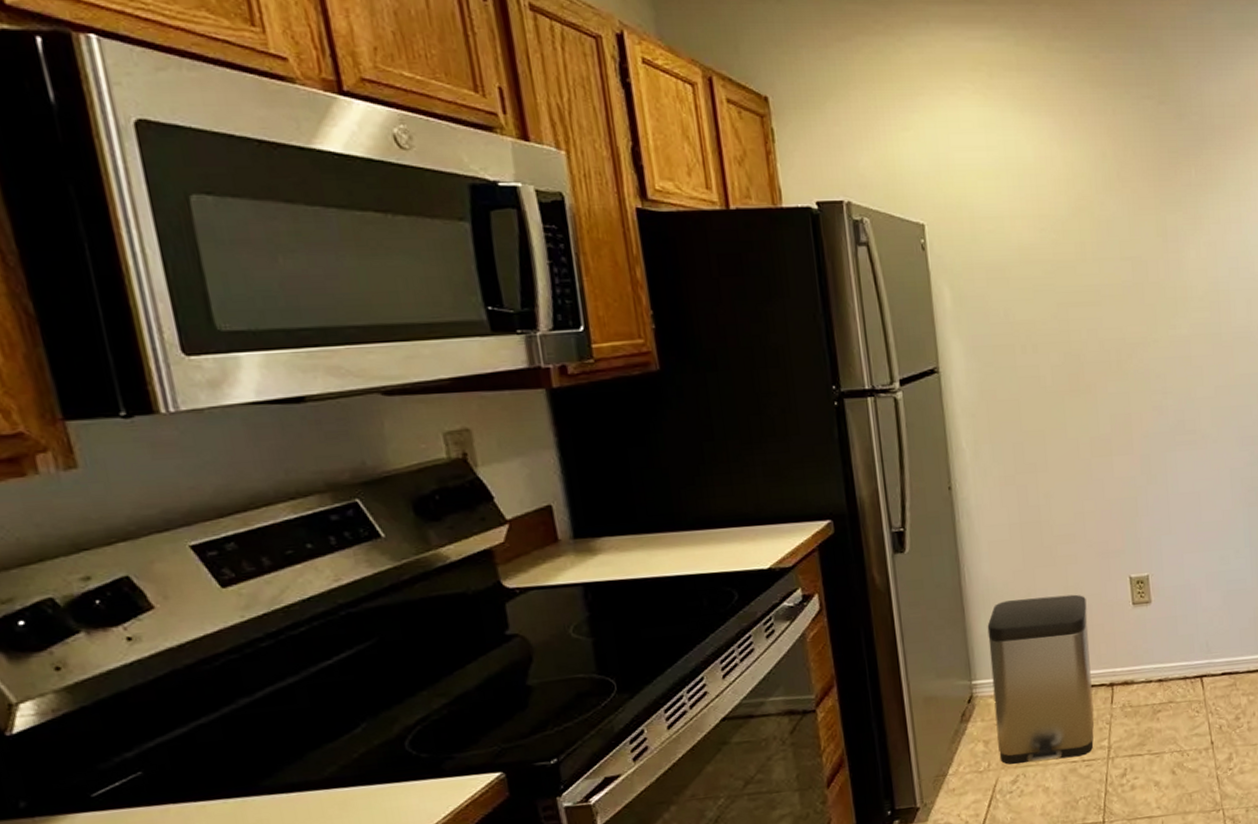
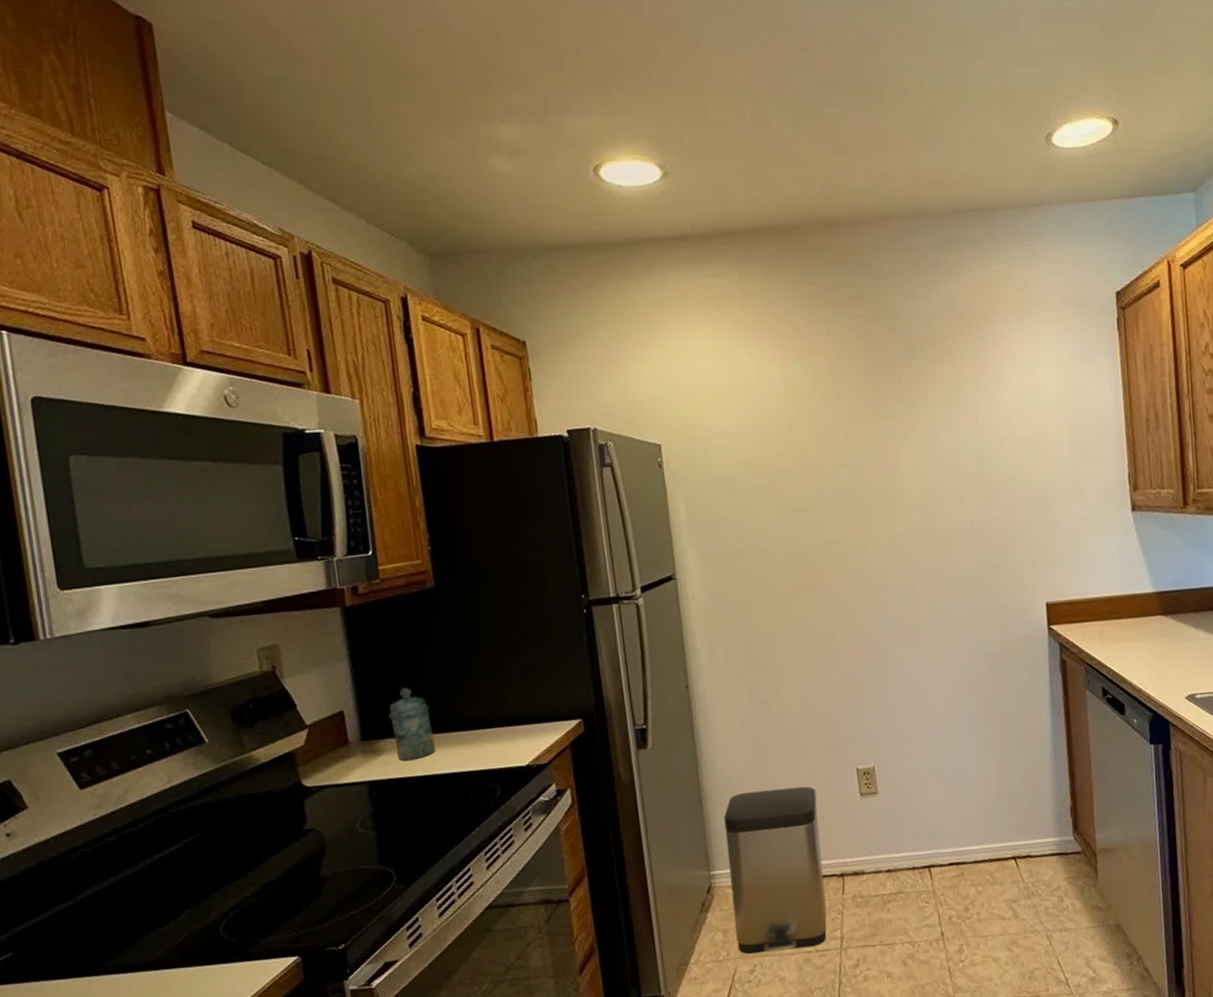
canister: none [606,480,663,561] -> present [389,687,436,761]

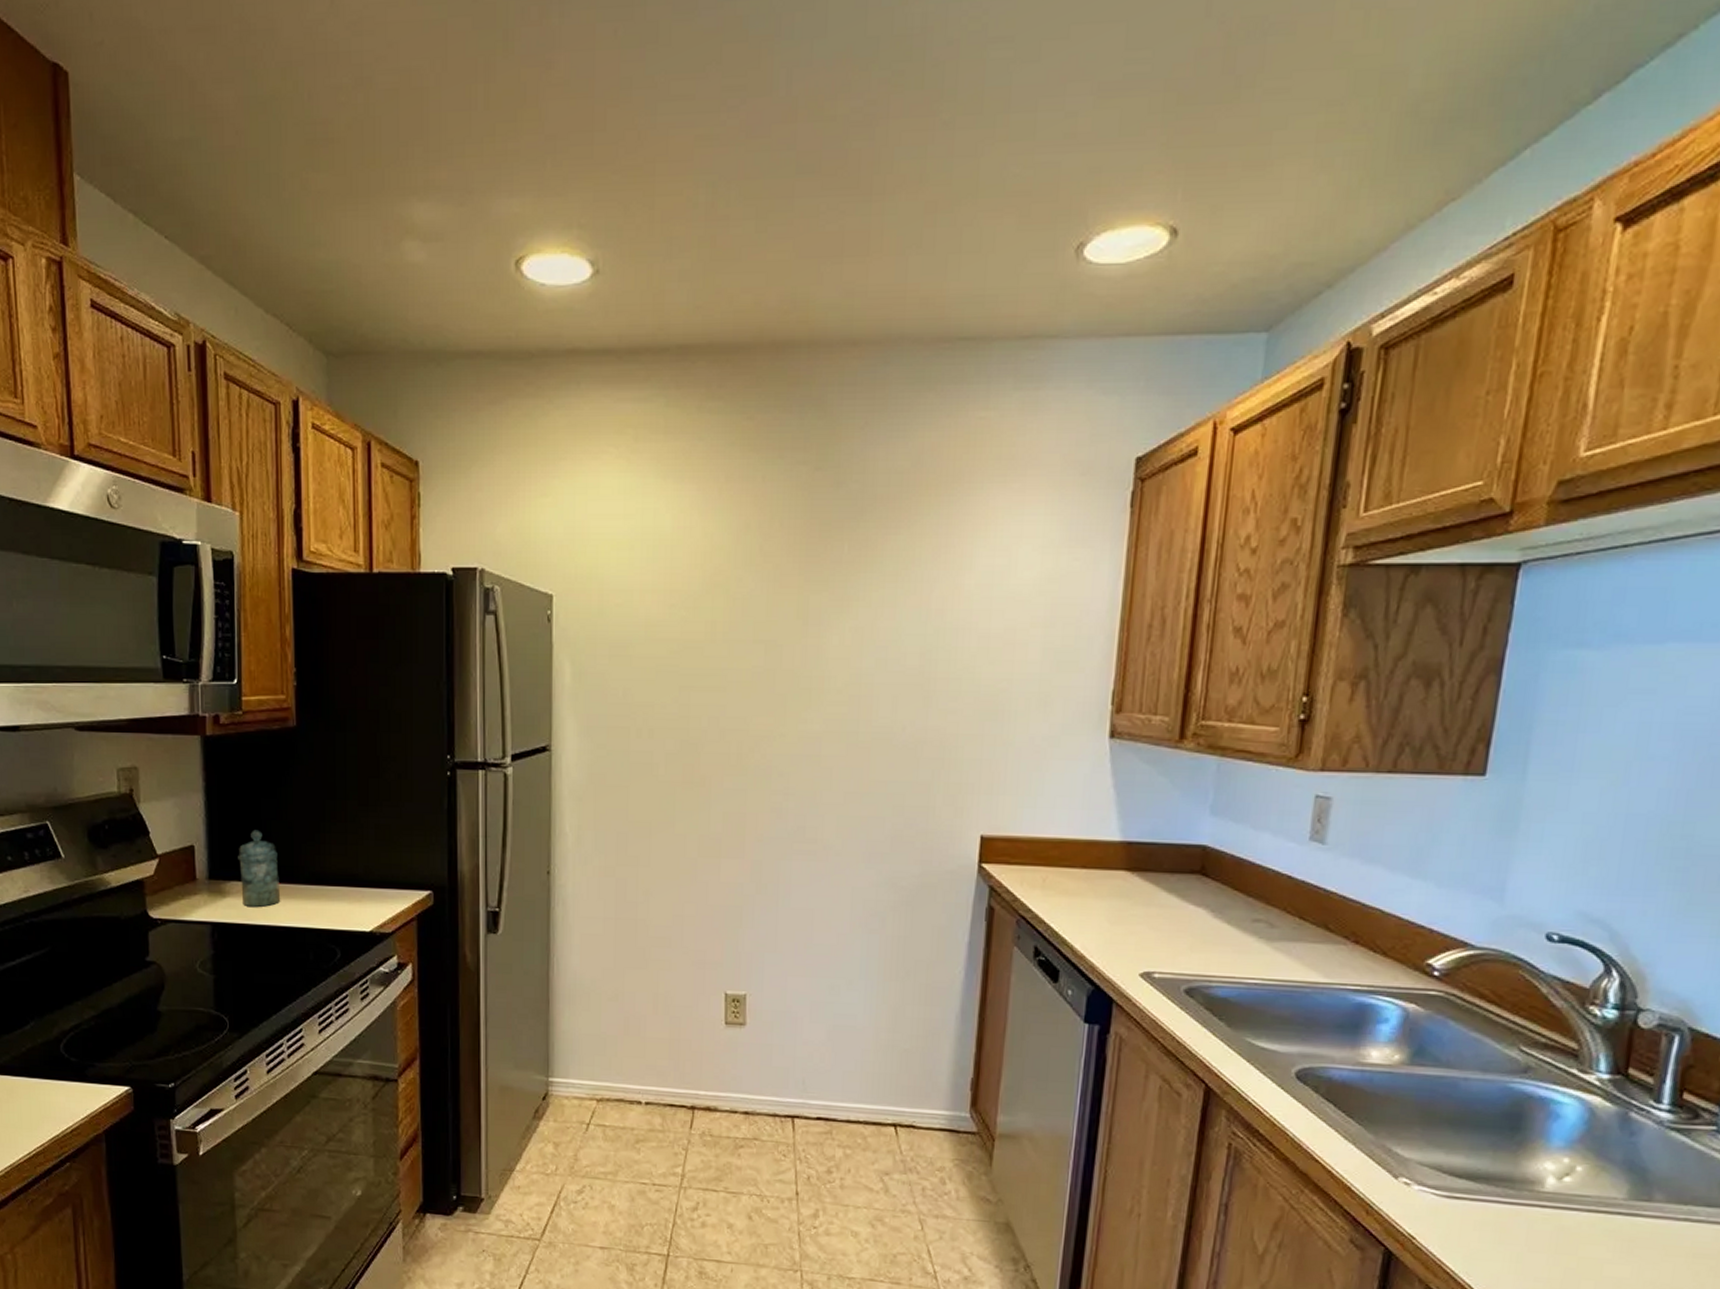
pedal bin: present [723,786,827,954] -> none [568,999,675,1179]

